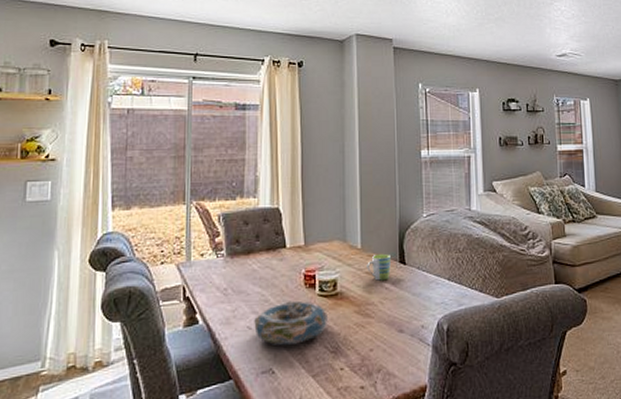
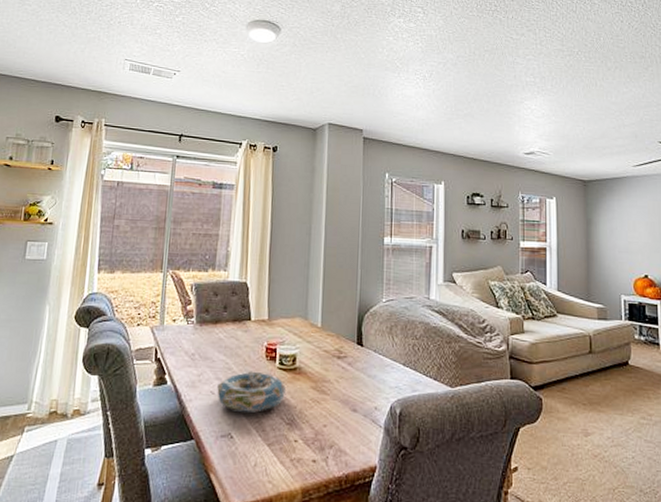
mug: present [367,253,391,281] -> none [325,333,349,360]

